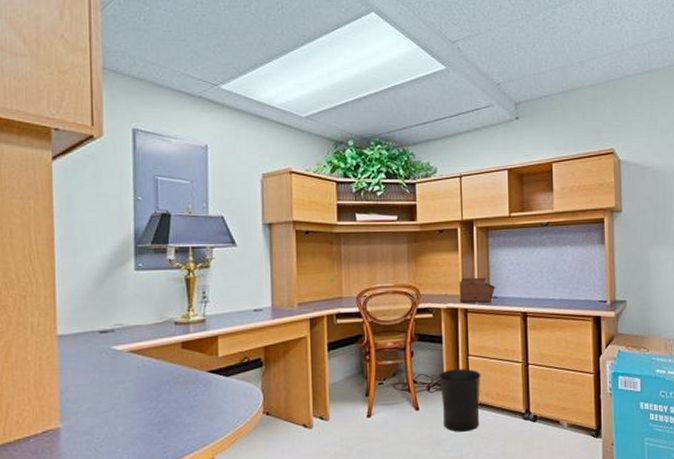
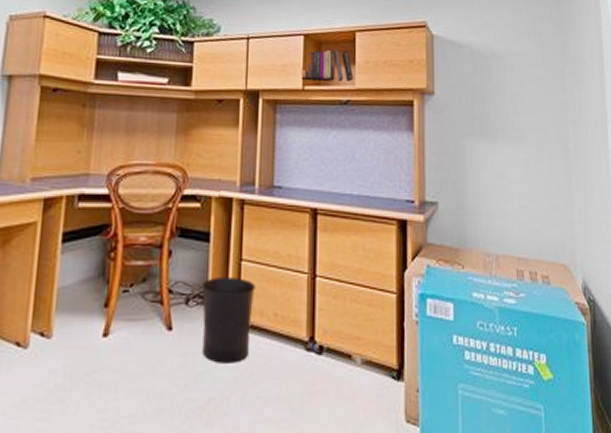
sewing box: present [459,277,496,303] -> none [235,160,282,193]
books: none [507,180,552,209] -> present [301,49,354,82]

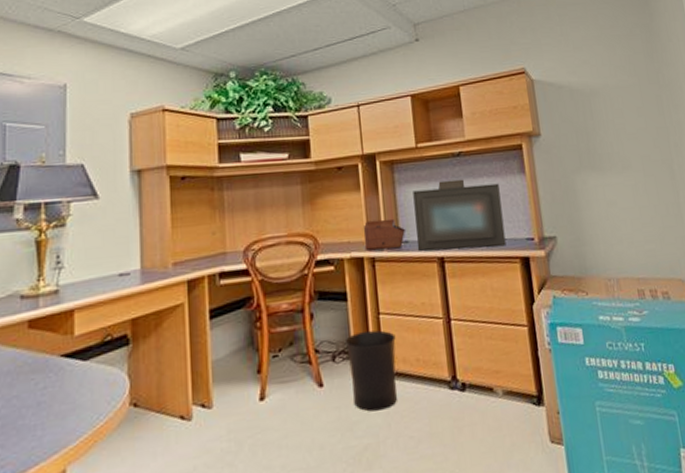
sewing box: none [235,160,282,193] -> present [363,218,406,250]
printer: none [290,128,384,206] -> present [413,179,506,251]
books: present [301,49,354,82] -> none [412,105,463,139]

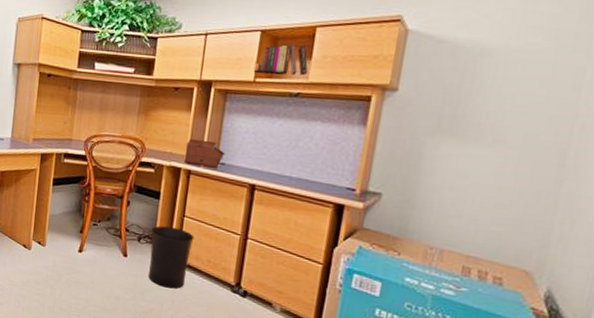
books: none [412,105,463,139] -> present [253,45,308,76]
printer: present [413,179,506,251] -> none [232,117,332,190]

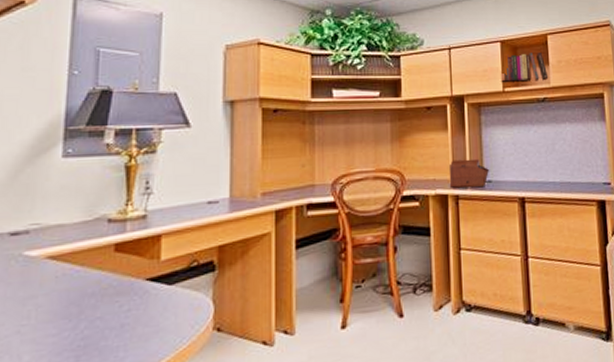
waste bin: present [148,225,194,289] -> none [427,265,475,342]

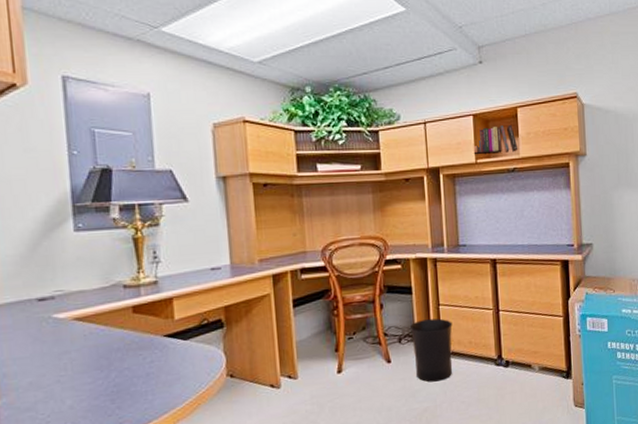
waste bin: none [427,265,475,342] -> present [410,318,453,382]
sewing box: present [448,158,490,189] -> none [427,225,465,252]

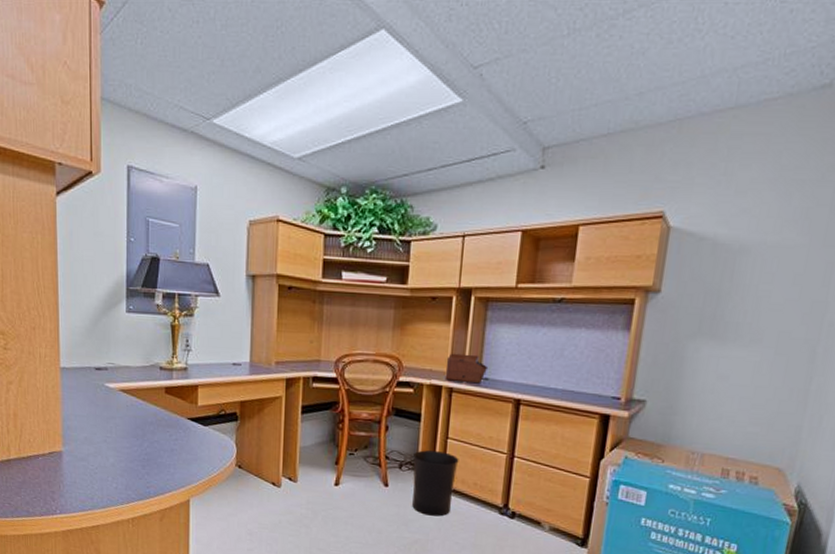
sewing box: none [427,225,465,252] -> present [445,353,489,384]
books: present [473,125,518,155] -> none [515,246,572,280]

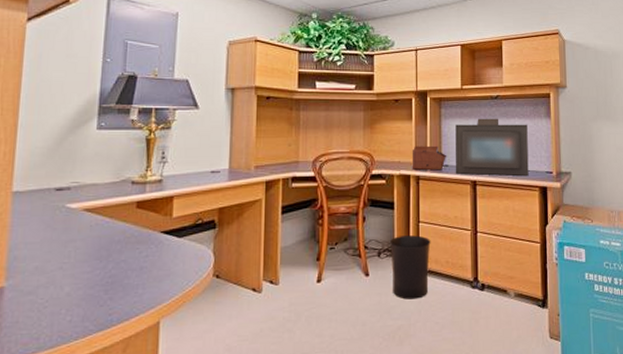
printer: none [496,325,597,400] -> present [455,118,529,177]

